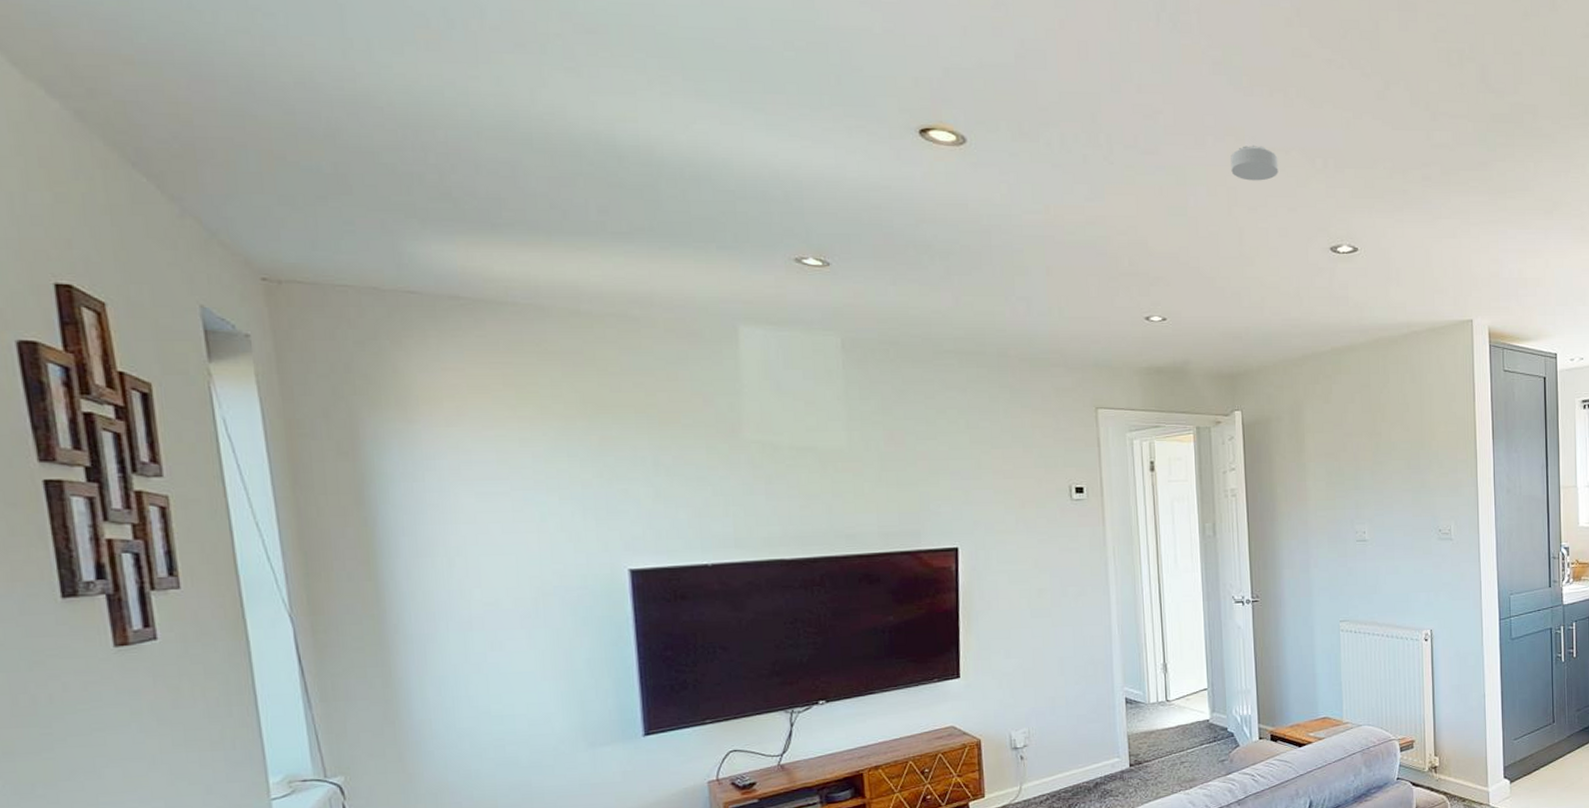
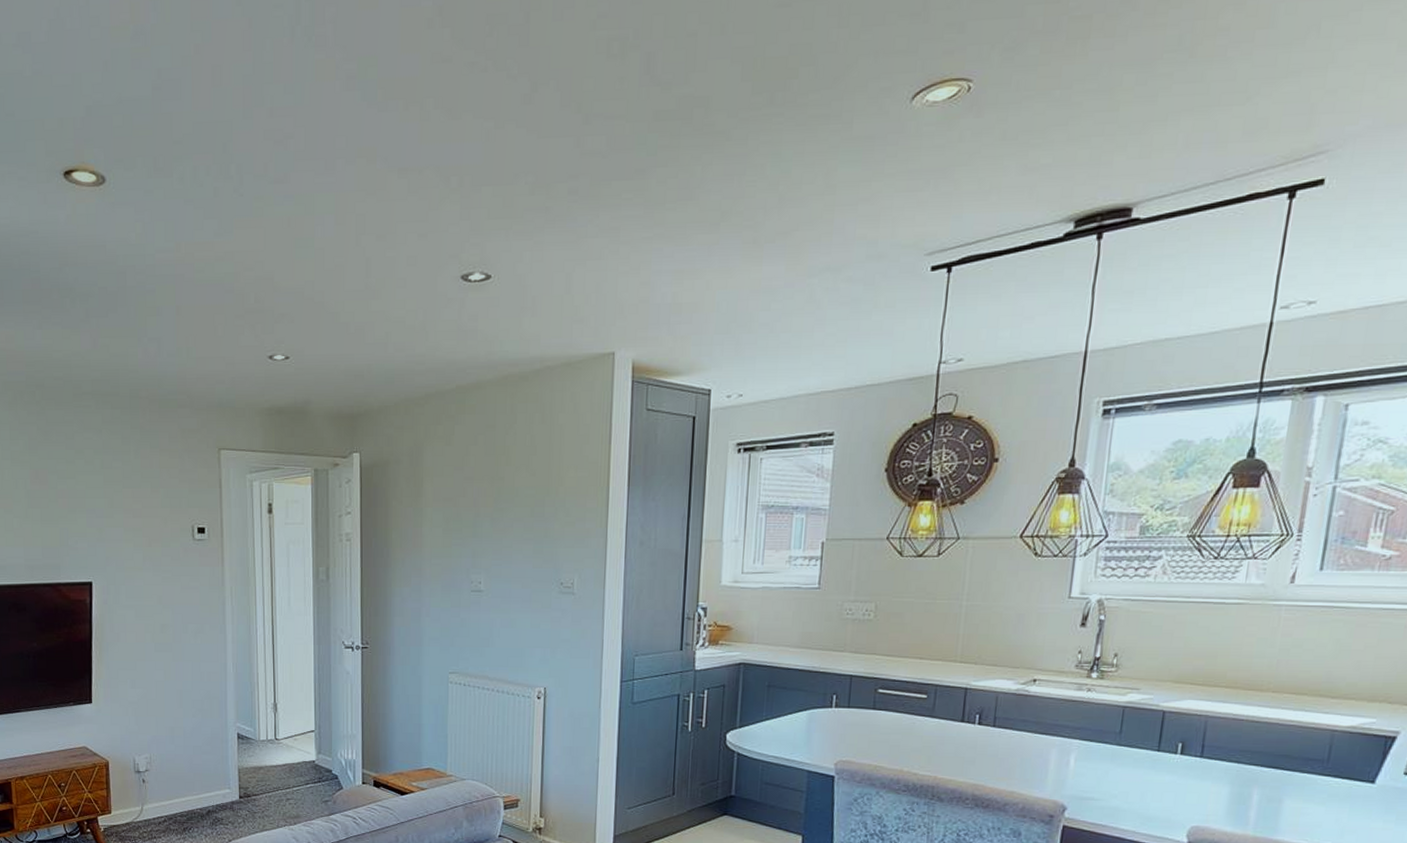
smoke detector: present [1231,144,1279,181] -> none [361,165,410,206]

